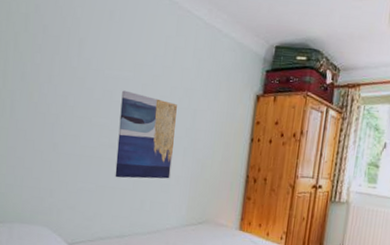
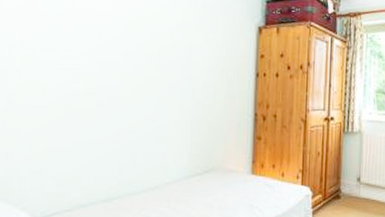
wall art: present [115,90,177,179] -> none [96,26,169,130]

